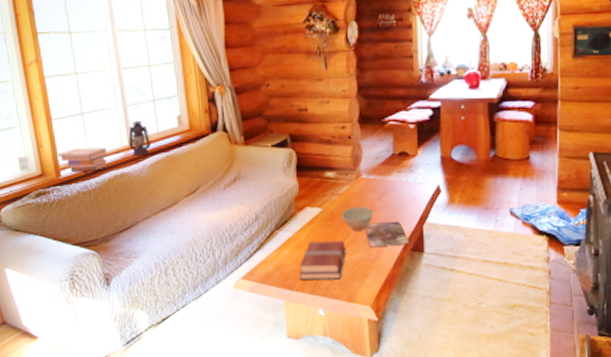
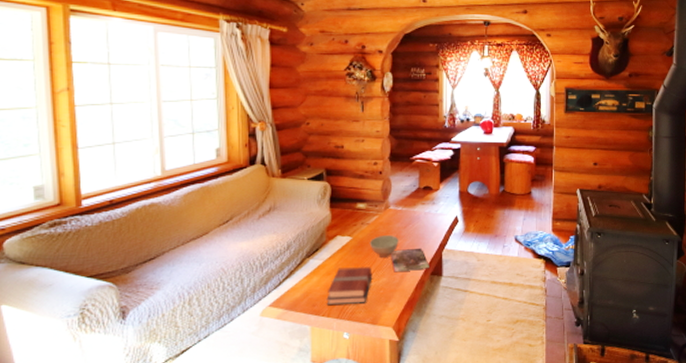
books: present [56,147,108,173] -> none [79,177,138,202]
lantern: present [128,121,152,156] -> none [162,153,186,186]

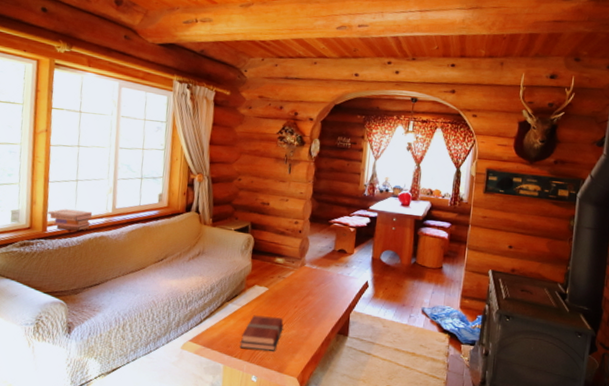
books: none [79,177,138,202] -> present [46,209,93,231]
bowl: present [369,235,399,258] -> none [283,290,311,312]
magazine: present [390,248,429,273] -> none [301,306,337,328]

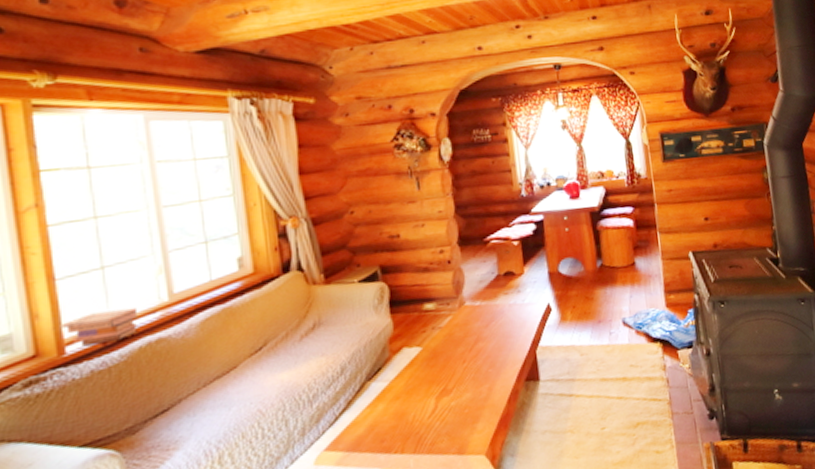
books: present [239,315,284,351] -> none [397,381,453,438]

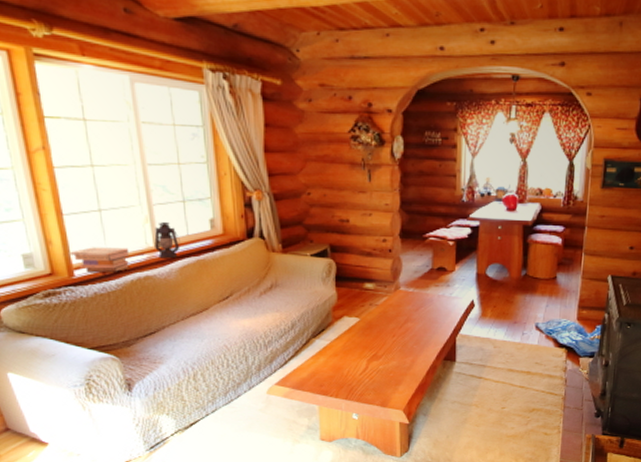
lantern: none [169,269,202,314] -> present [154,222,180,259]

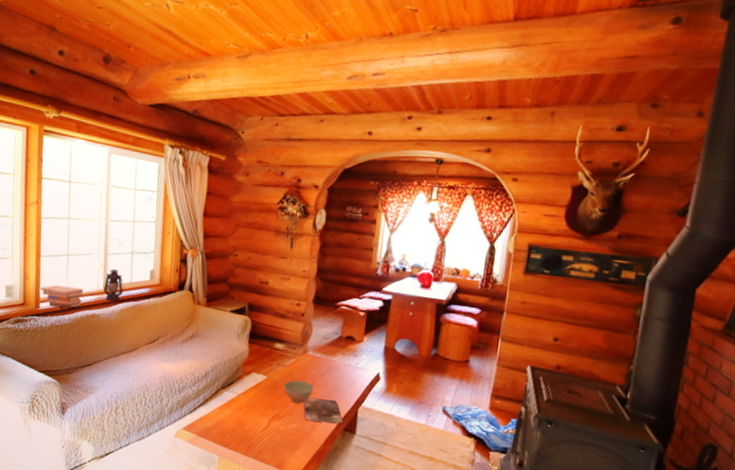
bowl: none [378,318,410,341] -> present [283,379,314,404]
magazine: none [400,332,442,356] -> present [303,398,343,424]

